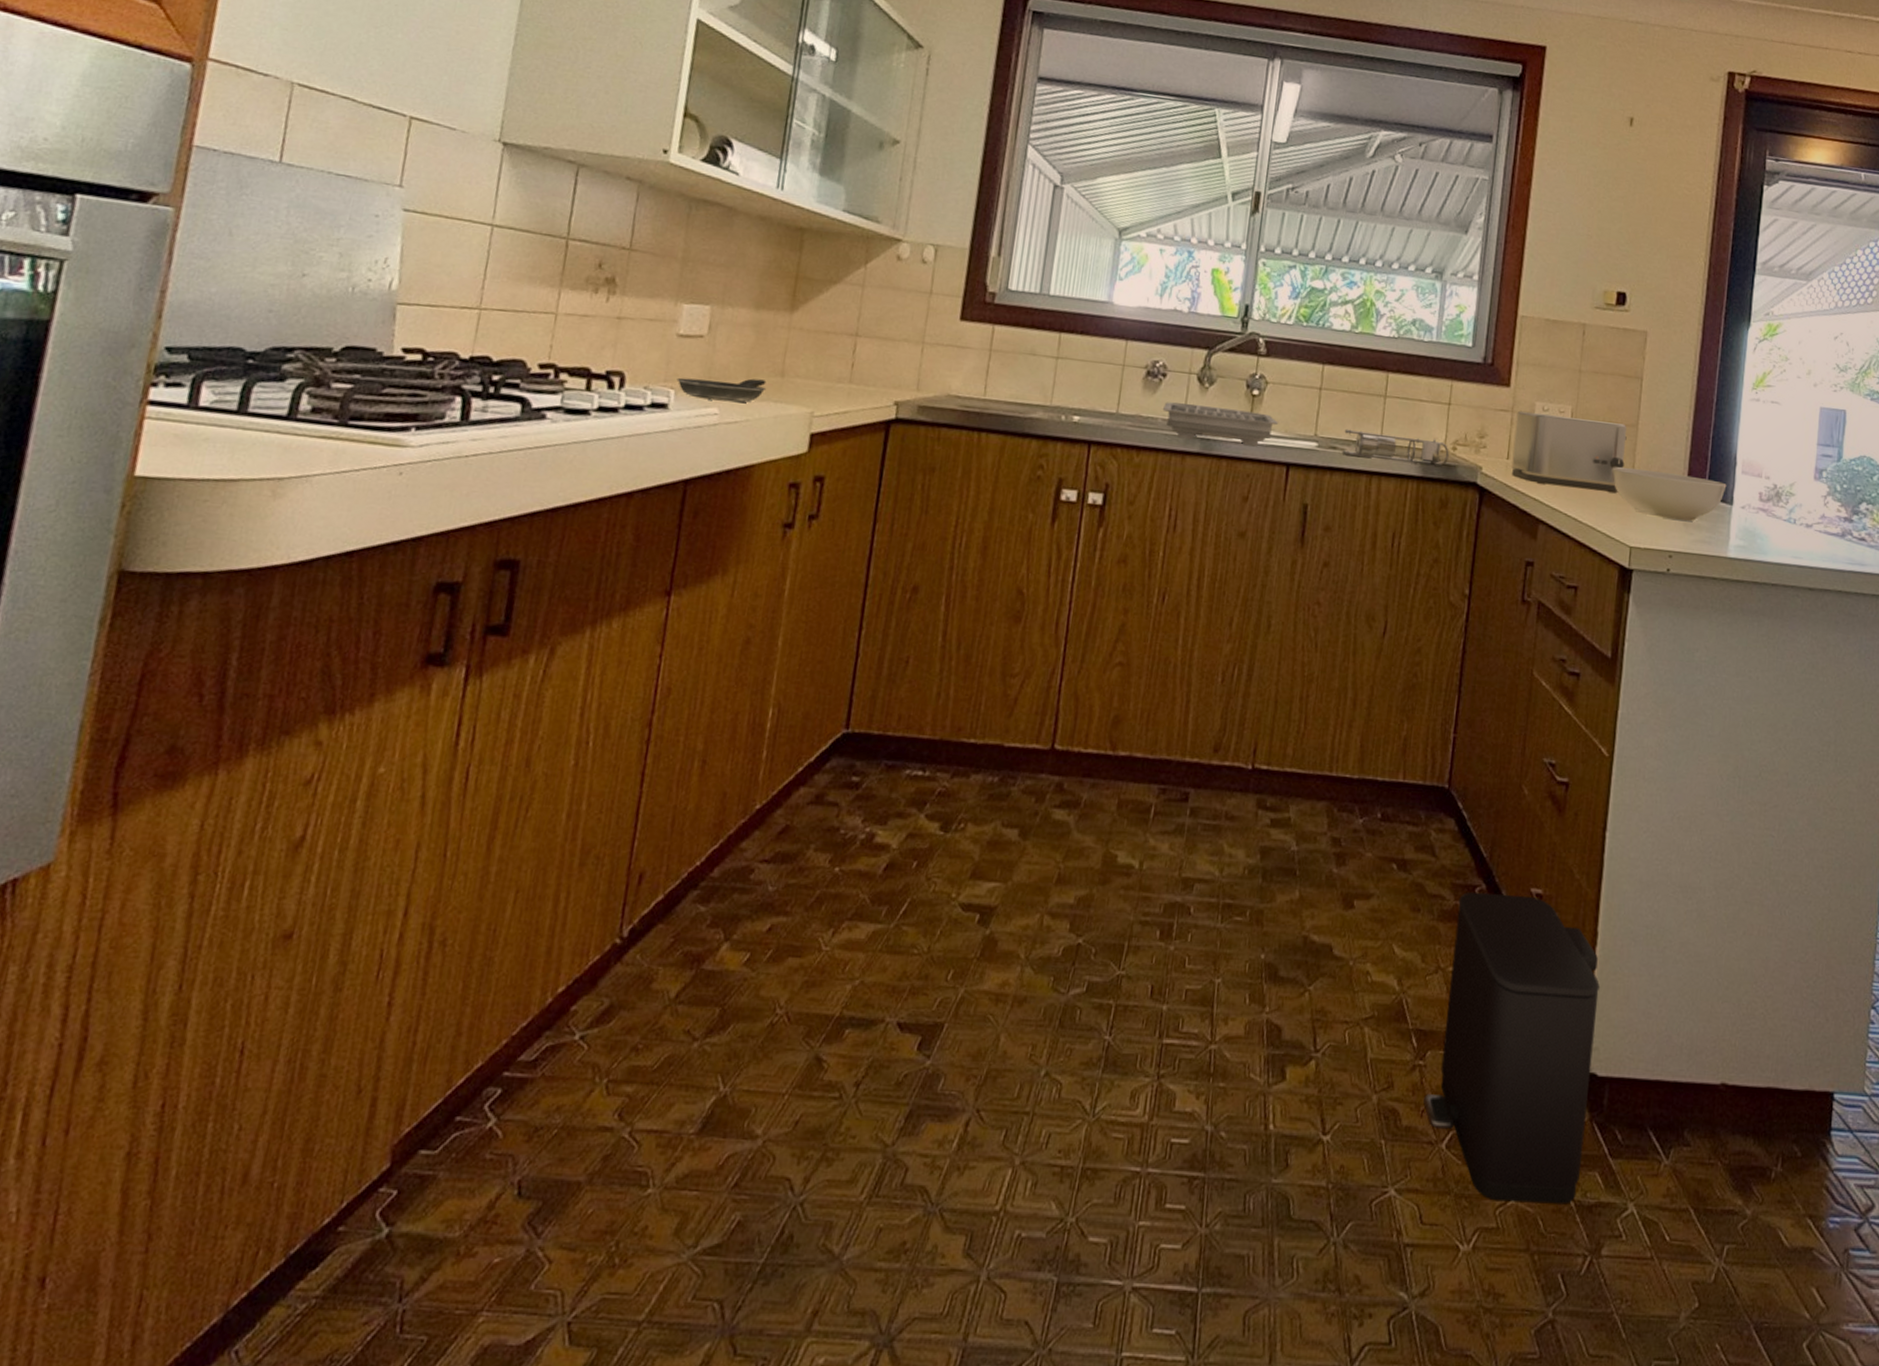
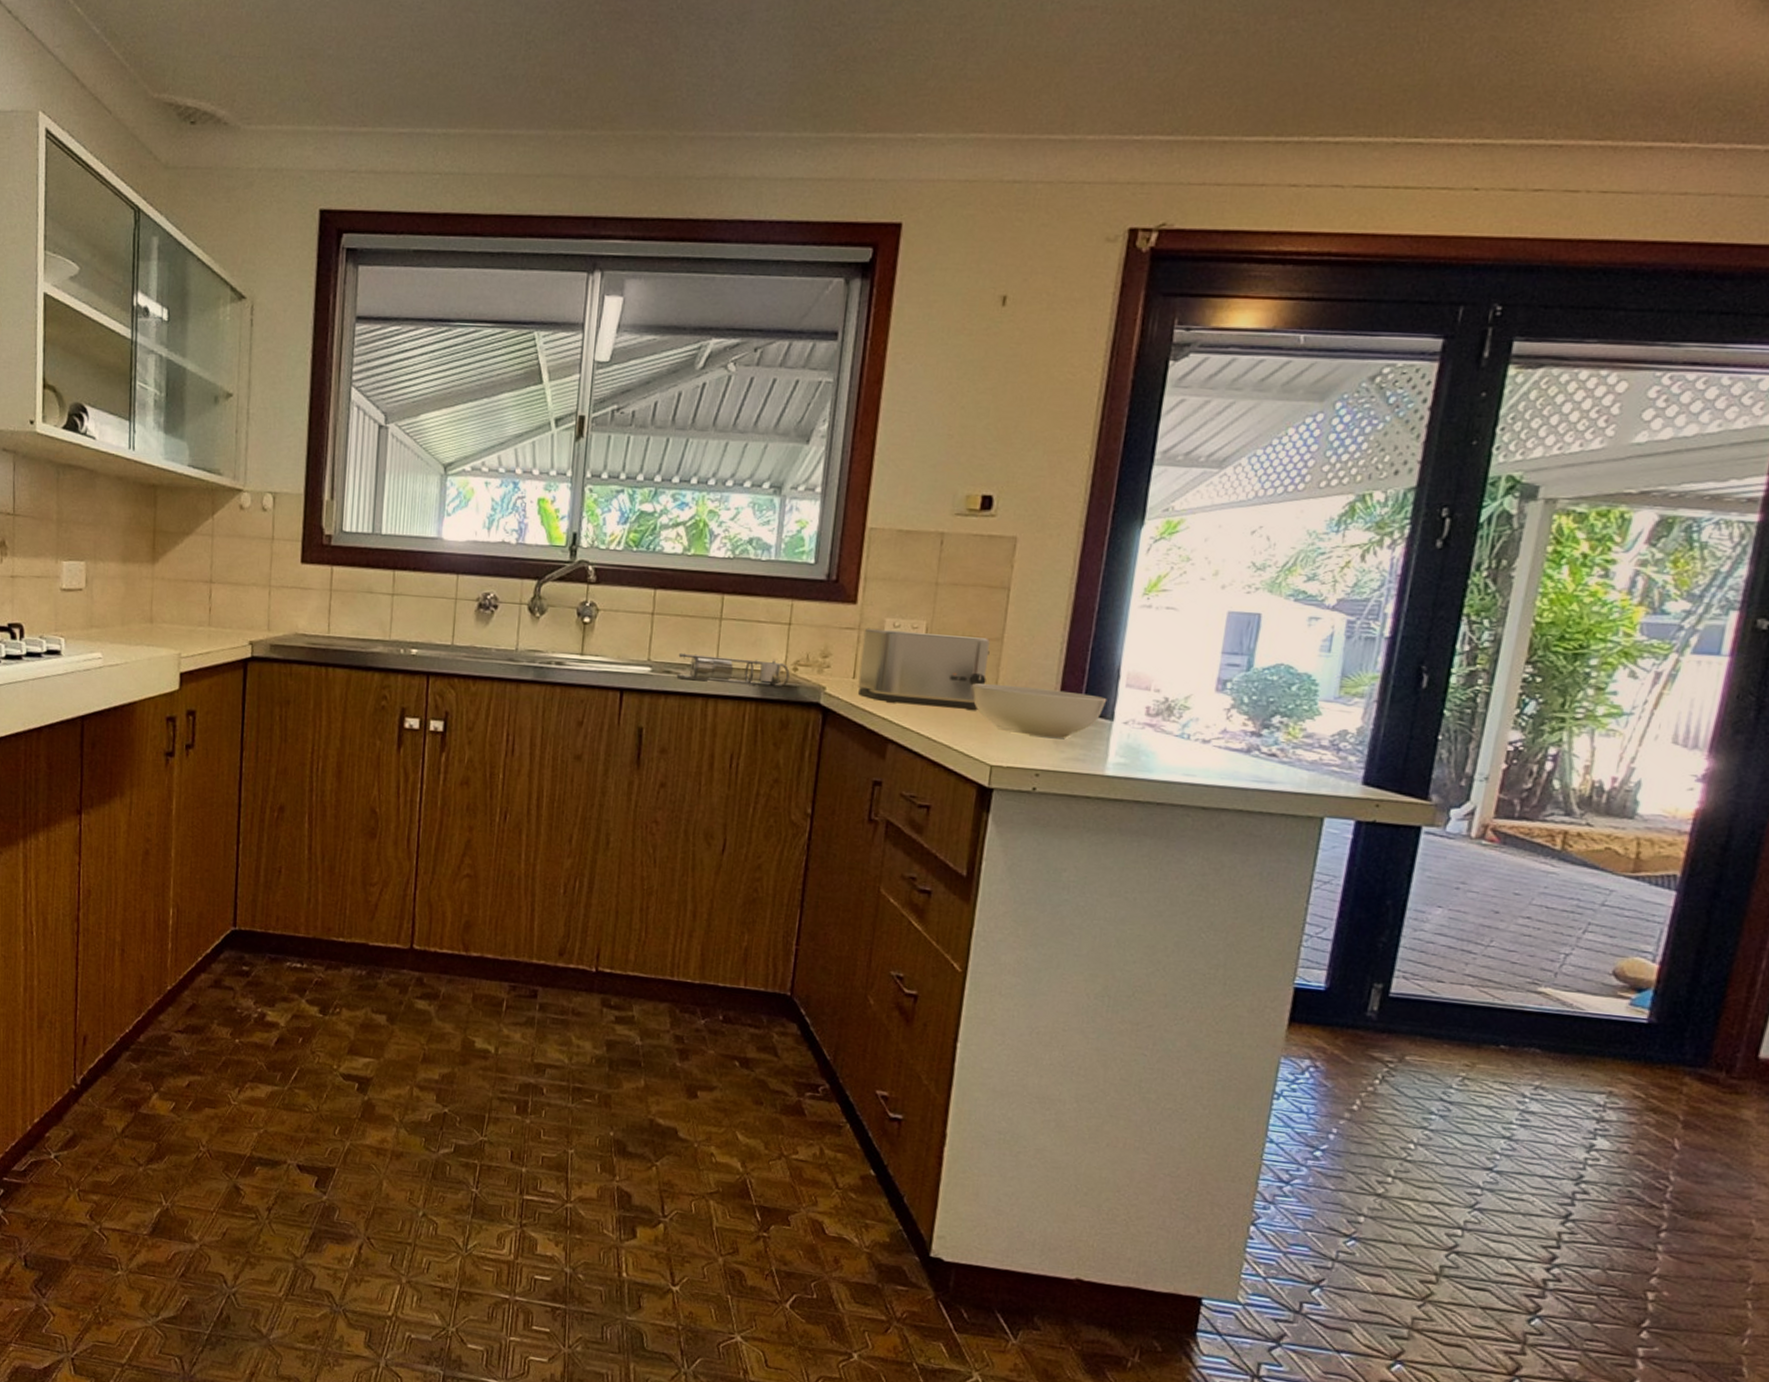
frying pan: present [676,377,767,403] -> none [65,625,139,647]
dish rack: present [1163,402,1279,447] -> none [496,632,611,673]
pedal bin: present [1423,891,1600,1205] -> none [768,1090,947,1367]

